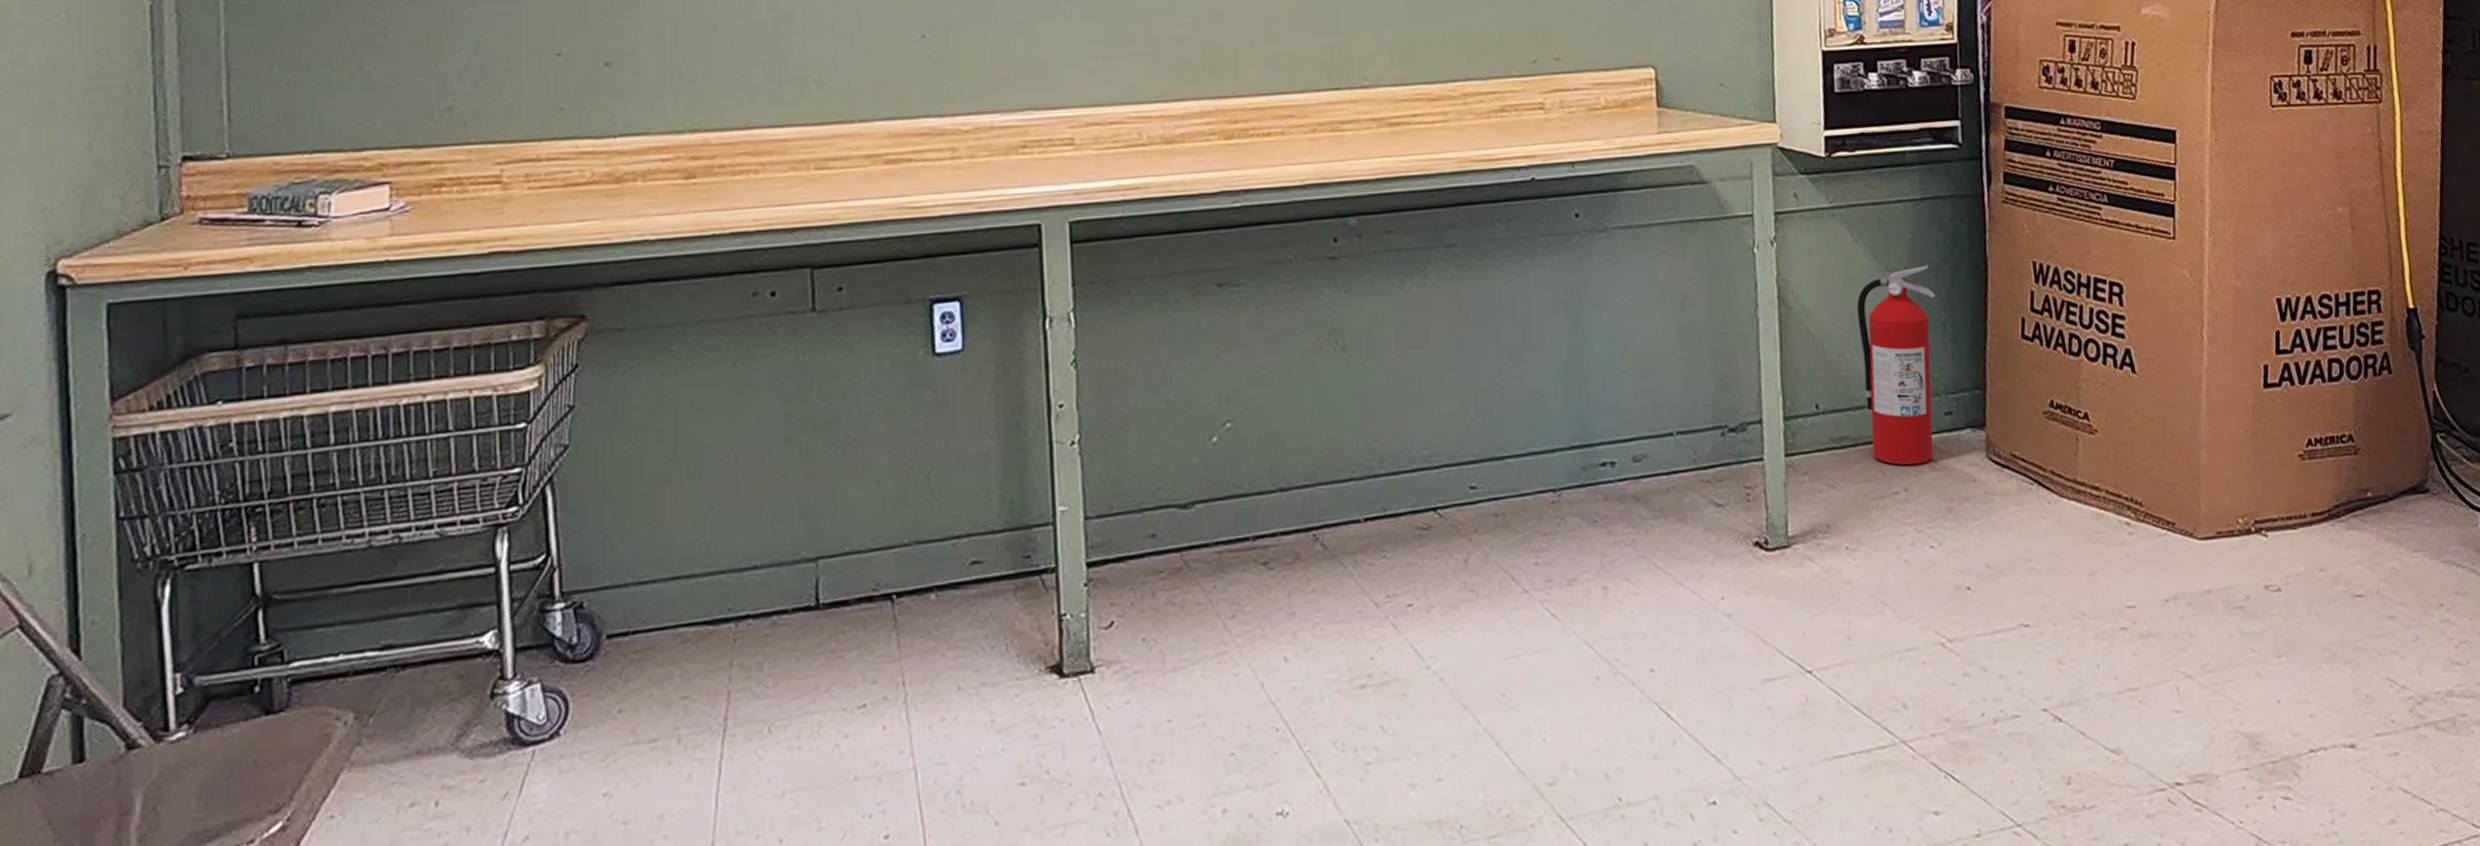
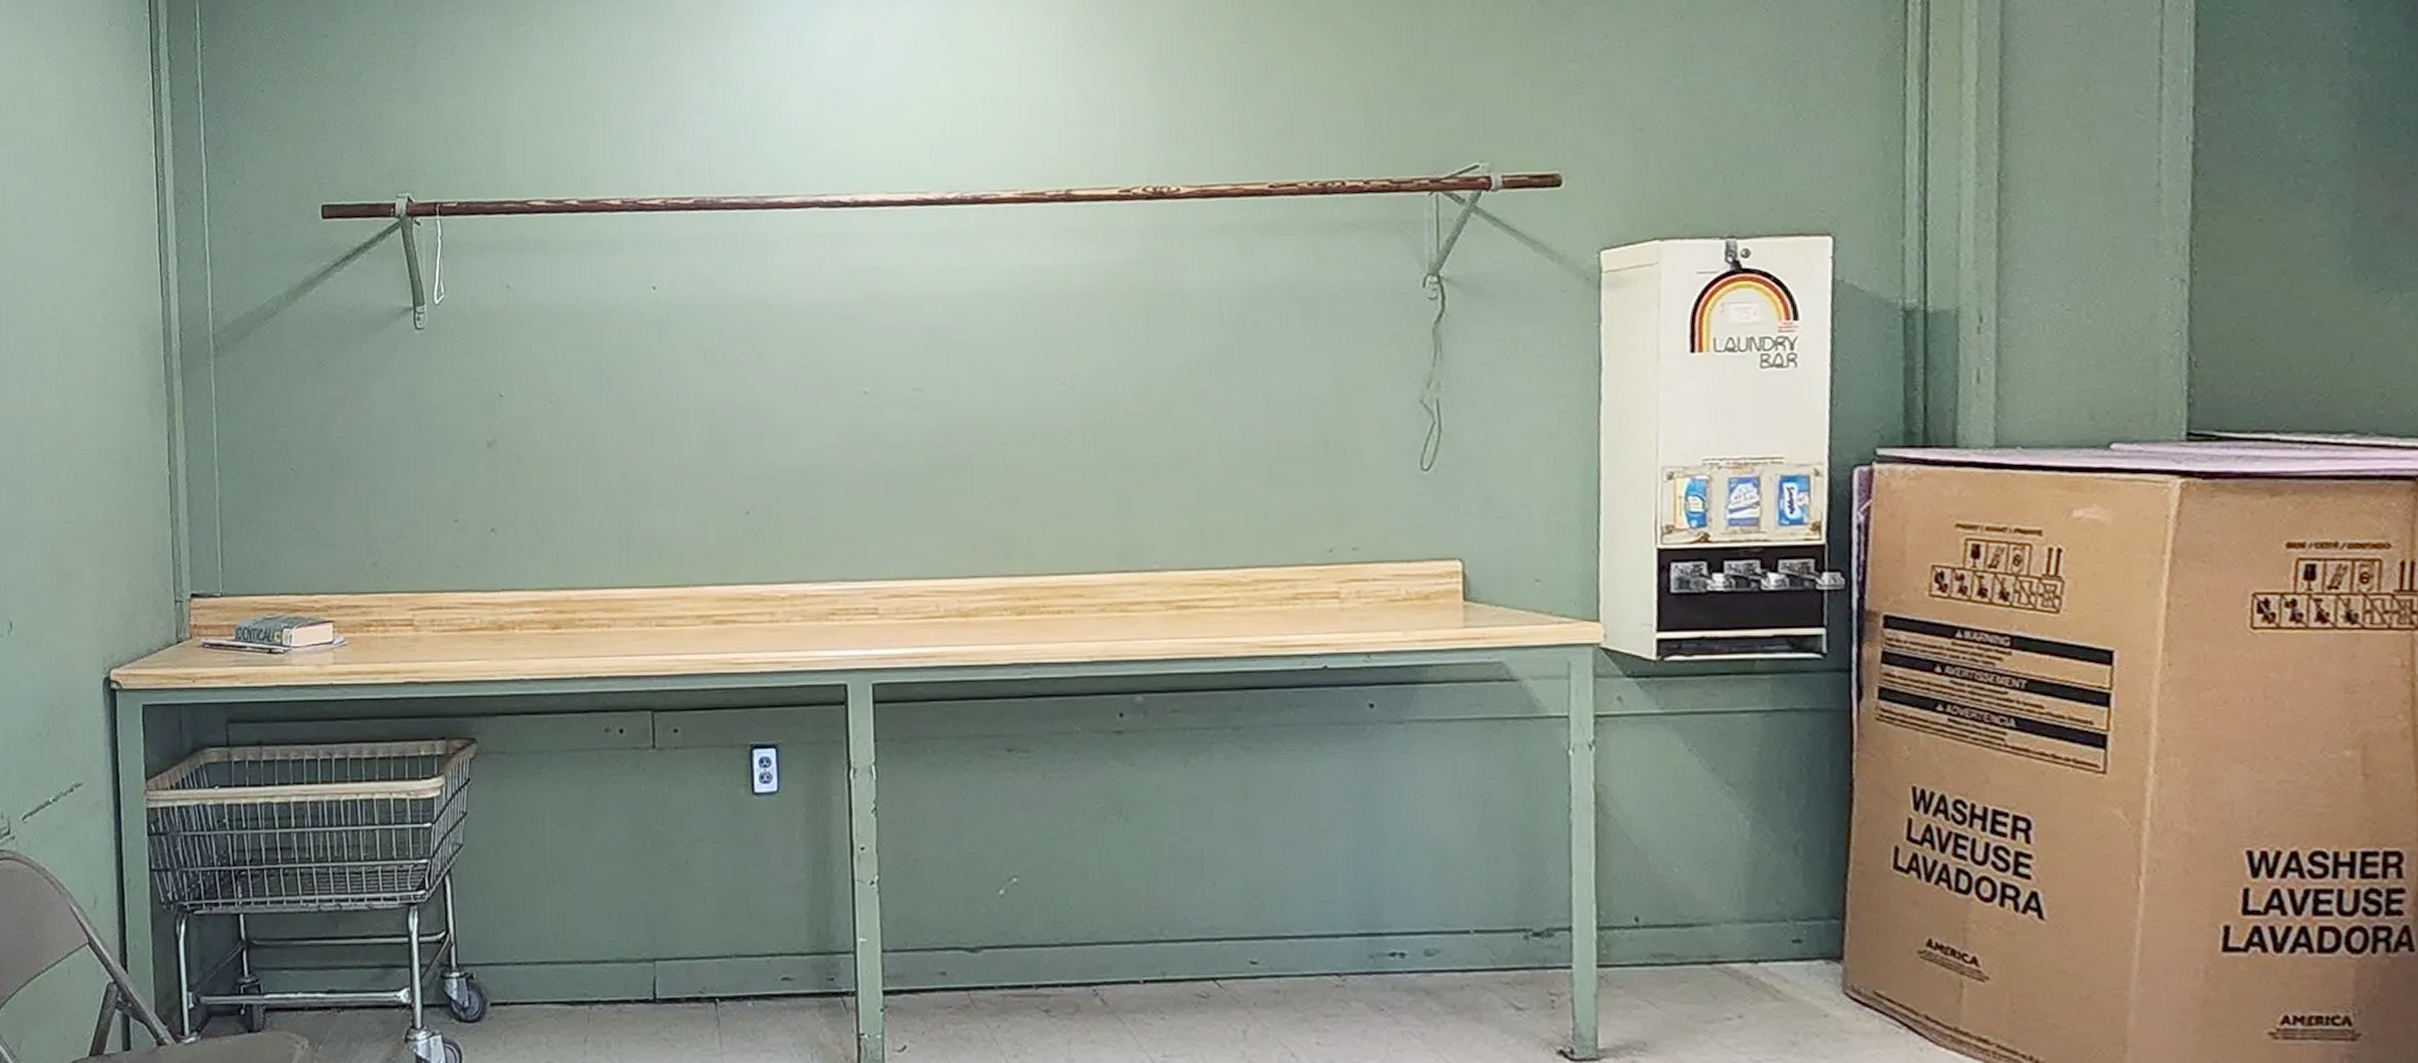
fire extinguisher: present [1856,265,1935,466] -> none [1688,782,1786,992]

